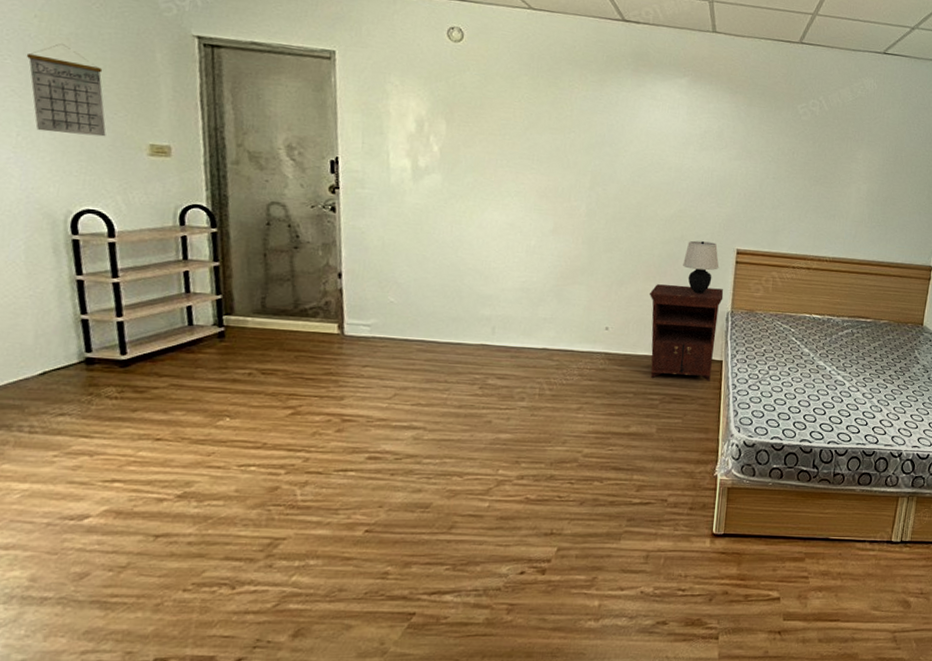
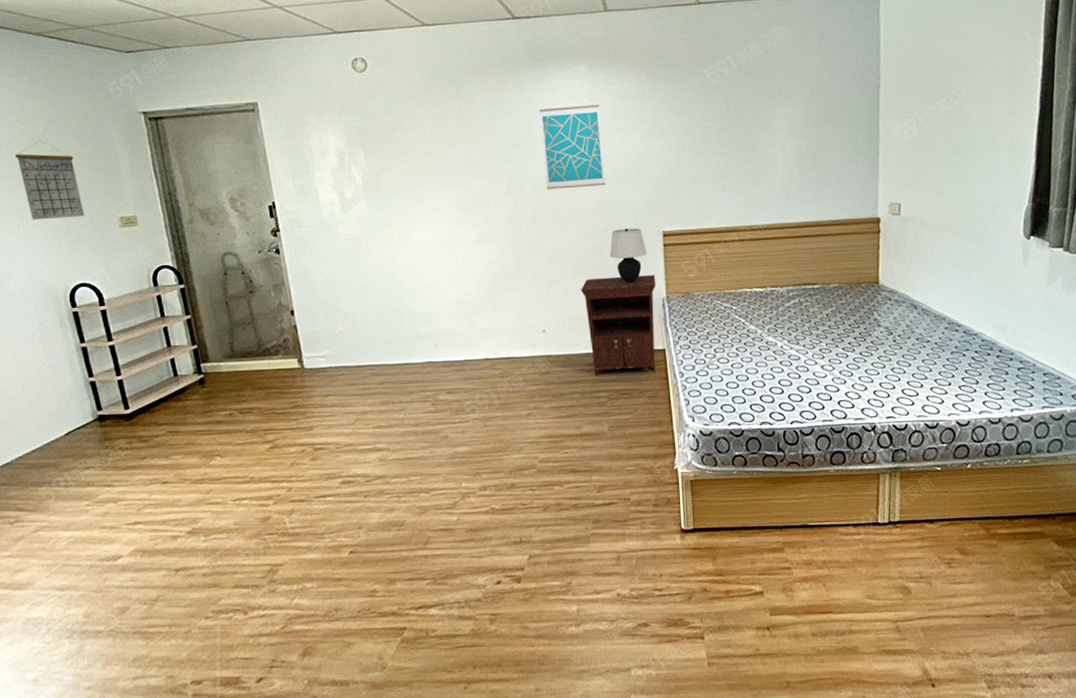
wall art: none [630,113,695,197] -> present [539,104,606,190]

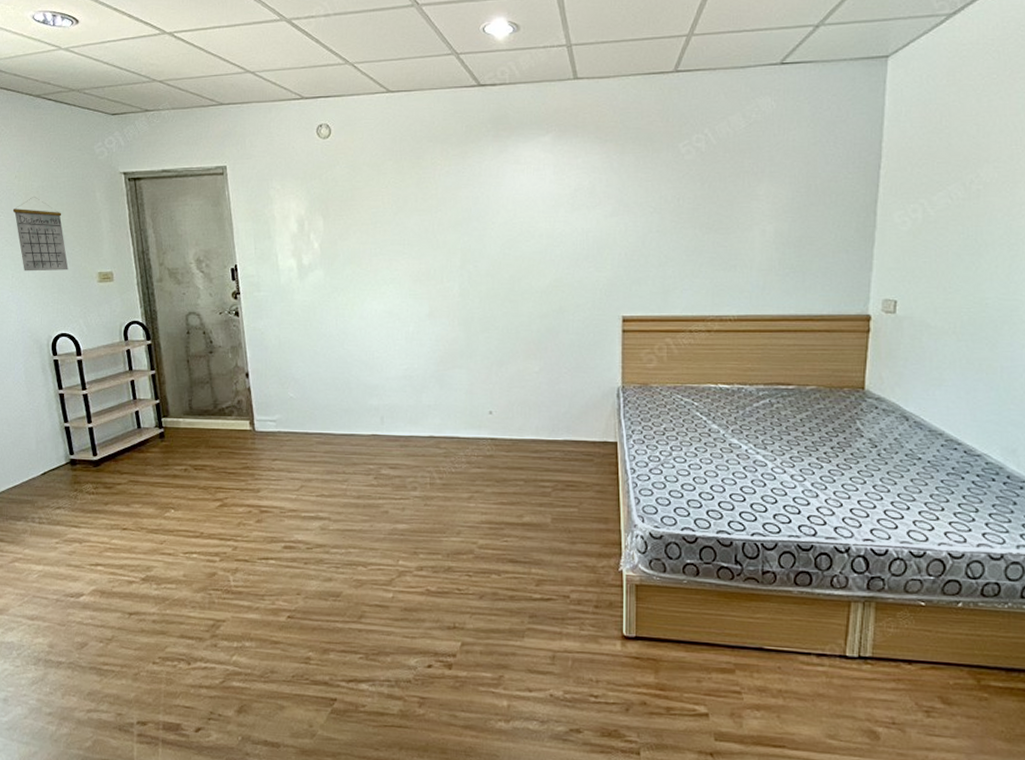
wall art: present [539,104,606,190] -> none [499,178,565,266]
nightstand: present [580,275,656,375] -> none [530,361,612,466]
table lamp: present [610,228,647,284] -> none [564,311,604,370]

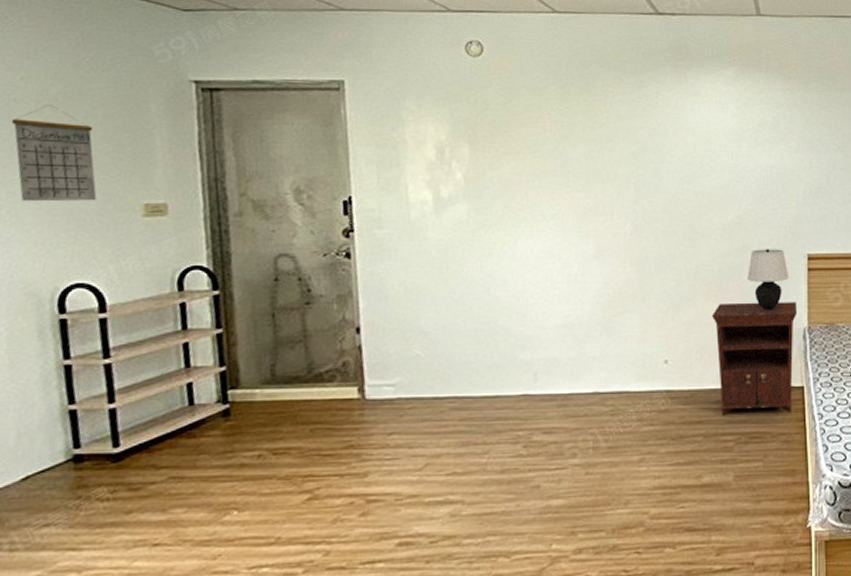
nightstand: none [530,361,612,466] -> present [711,302,798,415]
table lamp: none [564,311,604,370] -> present [747,249,789,311]

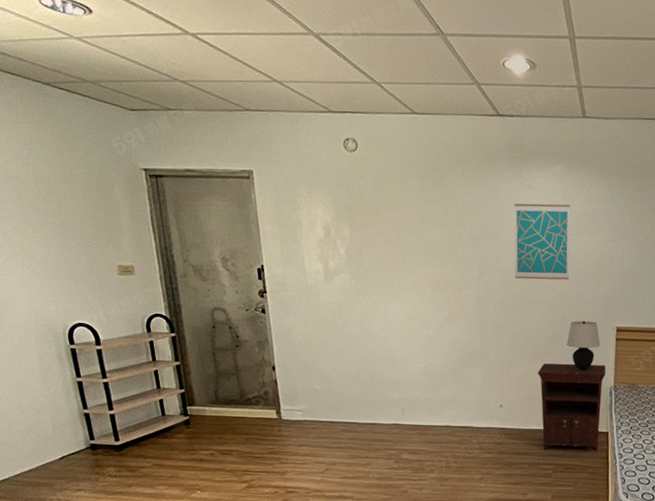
calendar: present [11,105,97,202] -> none [21,186,85,262]
wall art: none [678,112,748,202] -> present [514,203,571,280]

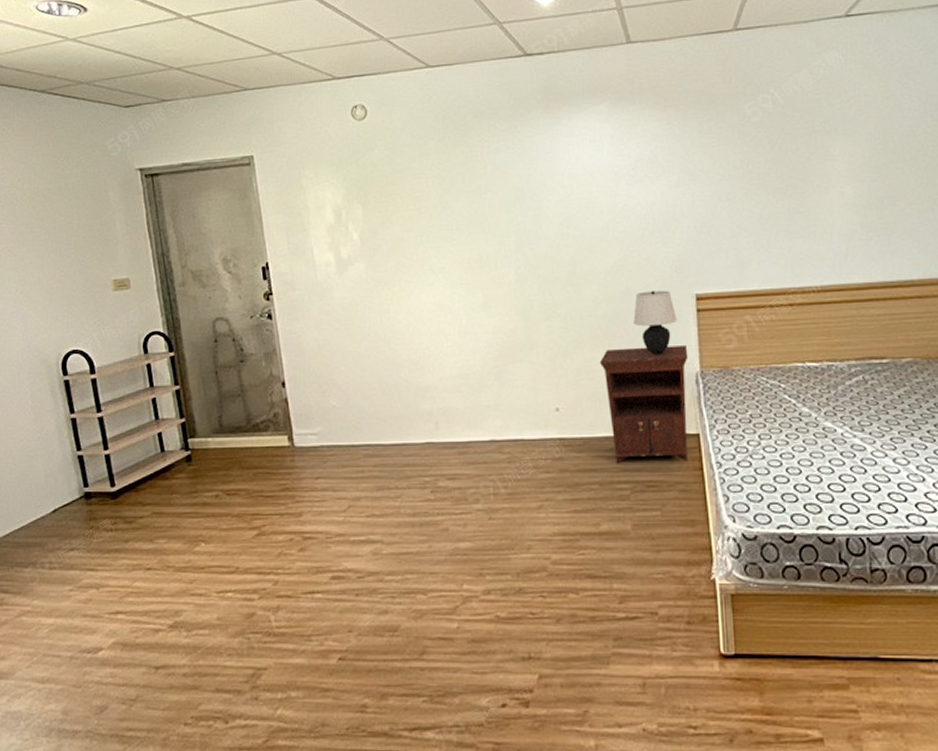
wall art: present [514,203,571,280] -> none [553,149,629,247]

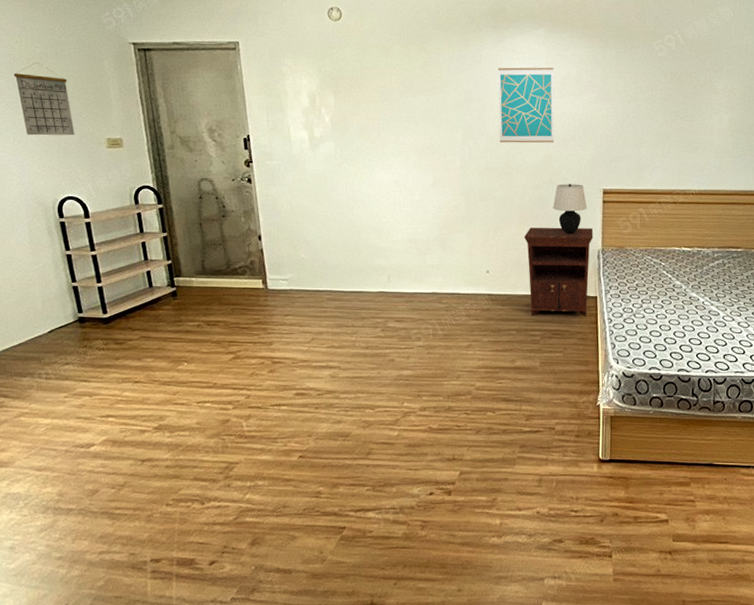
calendar: none [16,200,79,284] -> present [13,62,75,136]
wall art: none [553,149,629,247] -> present [497,67,555,143]

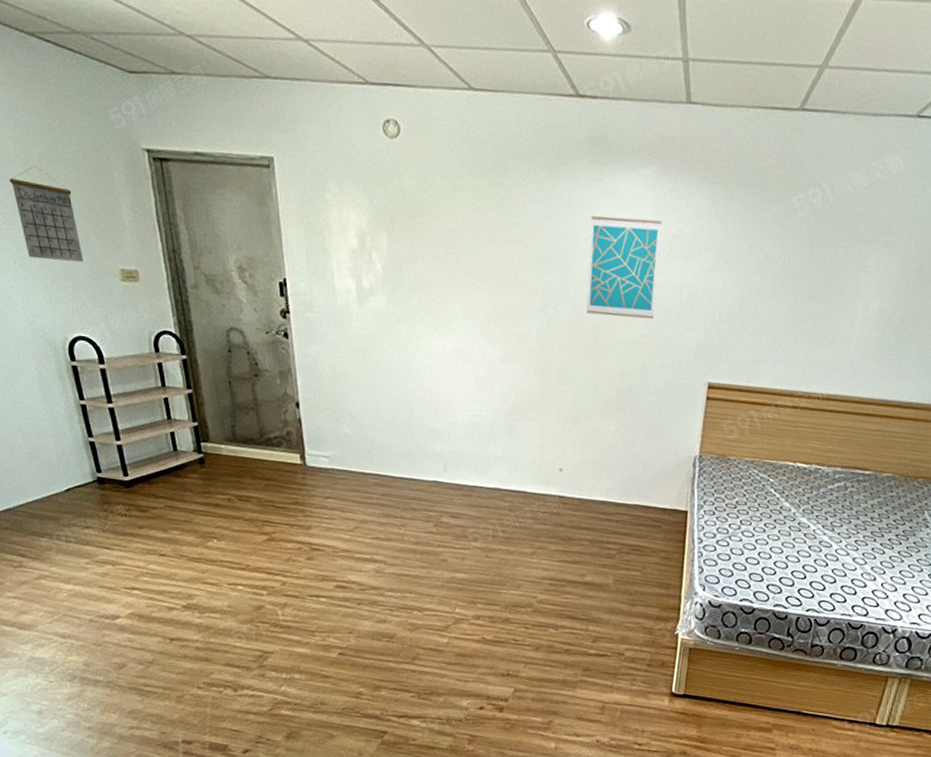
nightstand: present [523,227,594,317] -> none [606,422,691,533]
table lamp: present [553,184,587,235] -> none [645,371,687,435]

